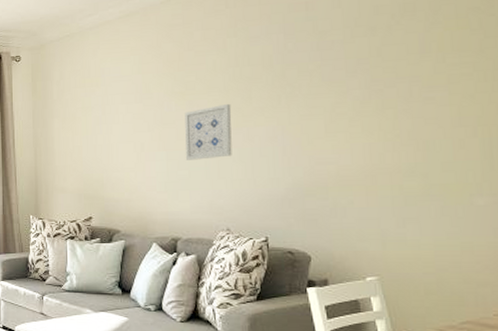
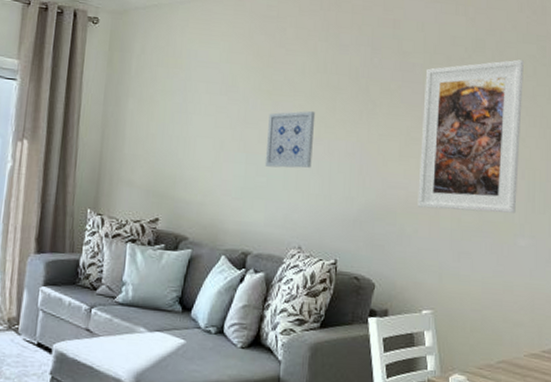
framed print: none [347,15,470,179] -> present [417,59,524,213]

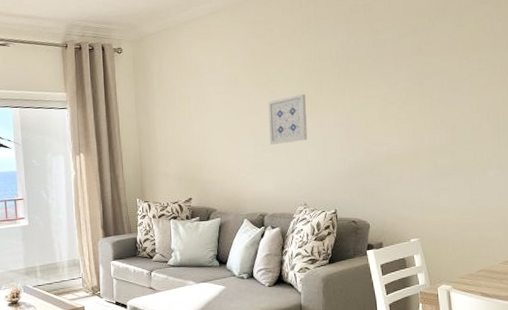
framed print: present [417,59,524,213] -> none [396,19,484,158]

